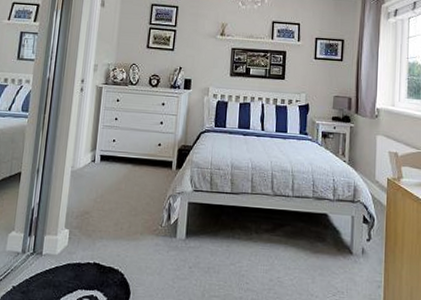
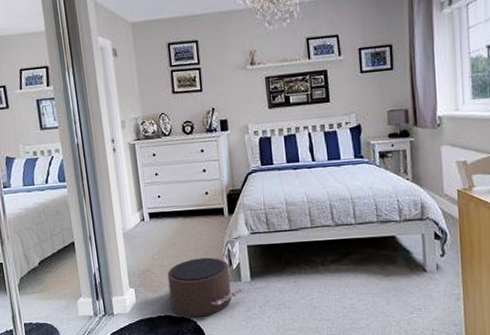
pouf: none [101,207,177,270] -> present [167,257,243,318]

